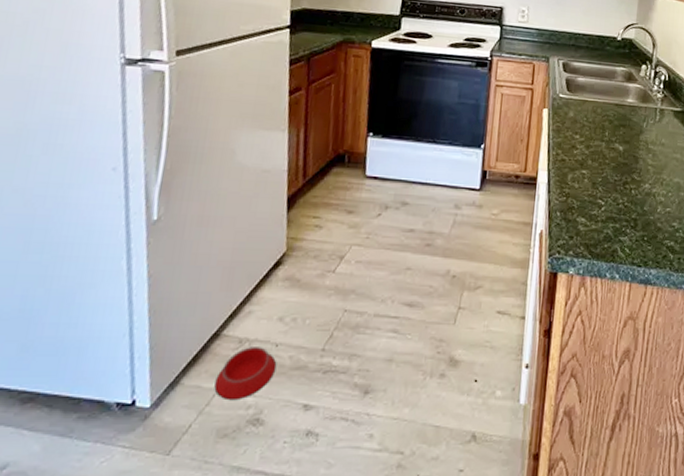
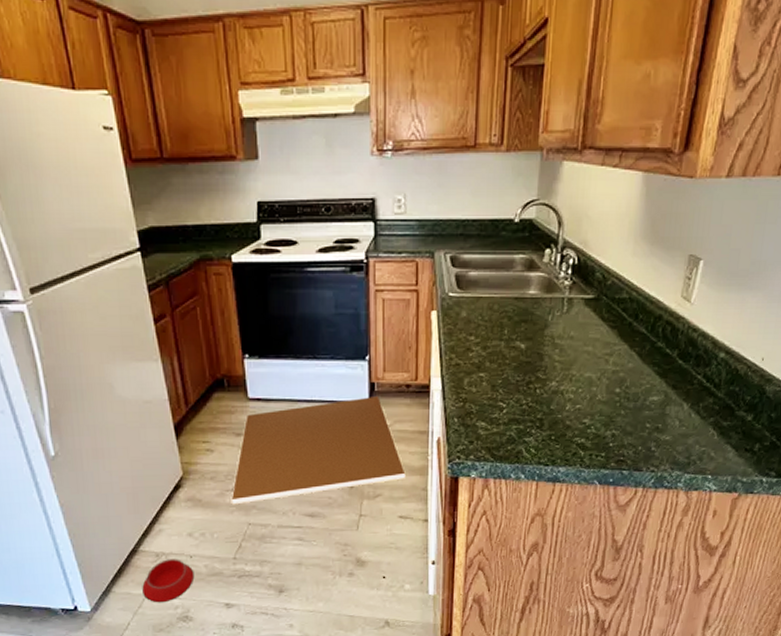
door mat: none [331,184,508,286] -> present [232,396,406,504]

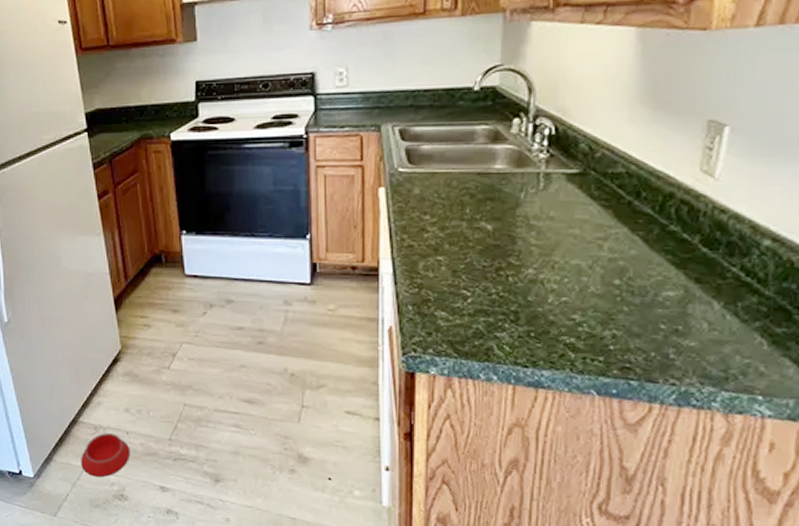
door mat: present [232,396,406,504] -> none [168,278,353,382]

